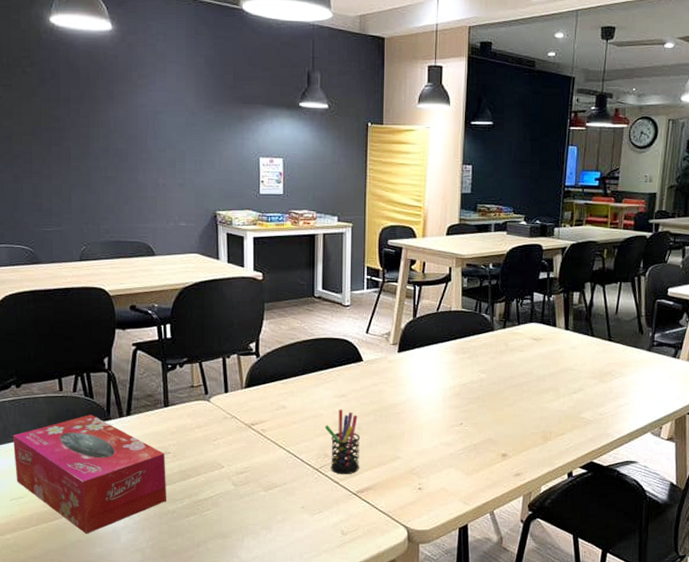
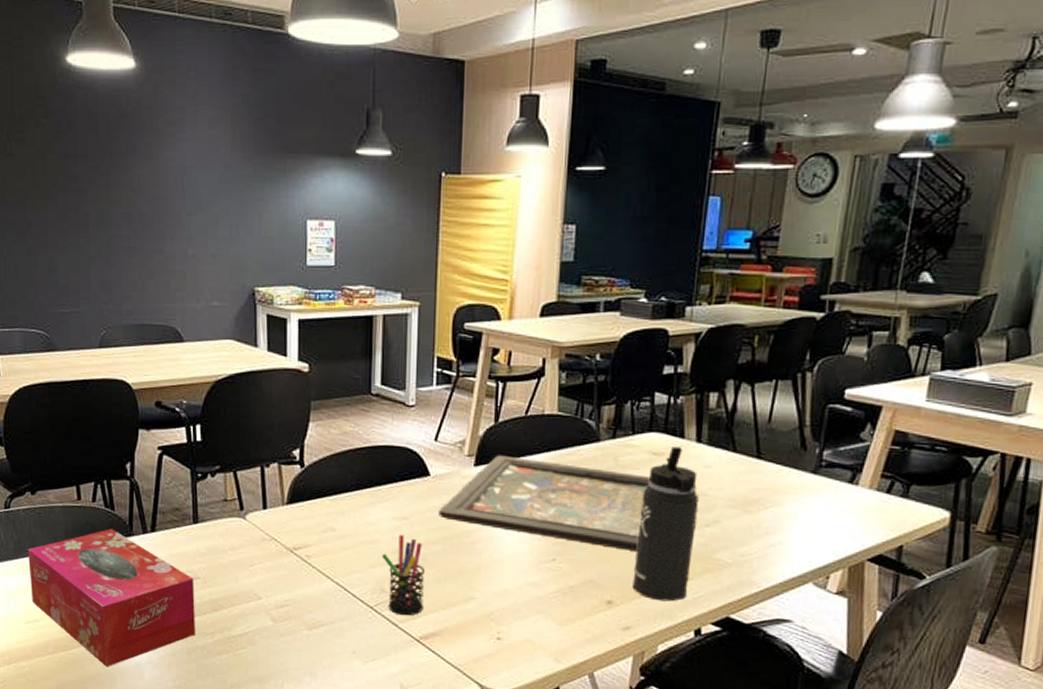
board game: none [370,343,566,414] -> present [439,455,697,551]
thermos bottle: none [521,333,568,452] -> present [632,446,699,602]

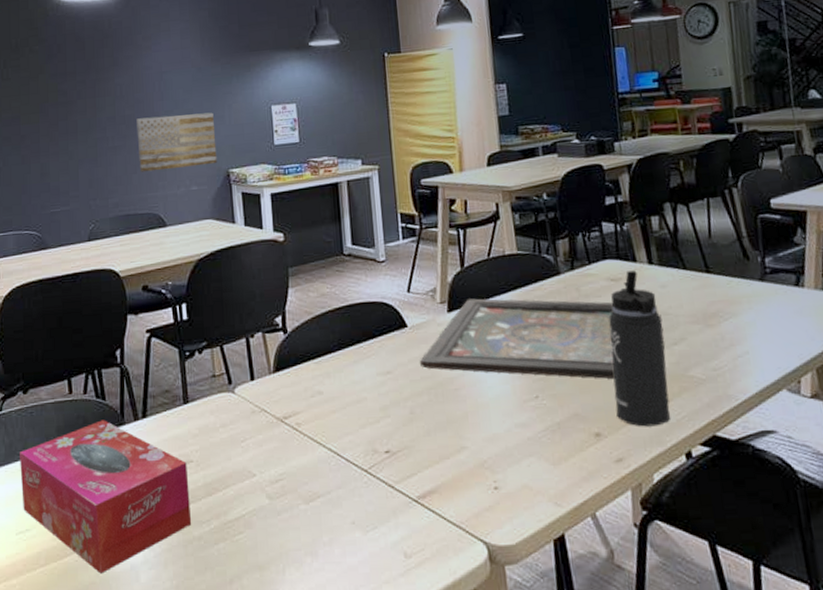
wall art: none [155,218,242,280] -> present [136,112,217,172]
pen holder: present [381,535,426,616] -> none [370,390,417,476]

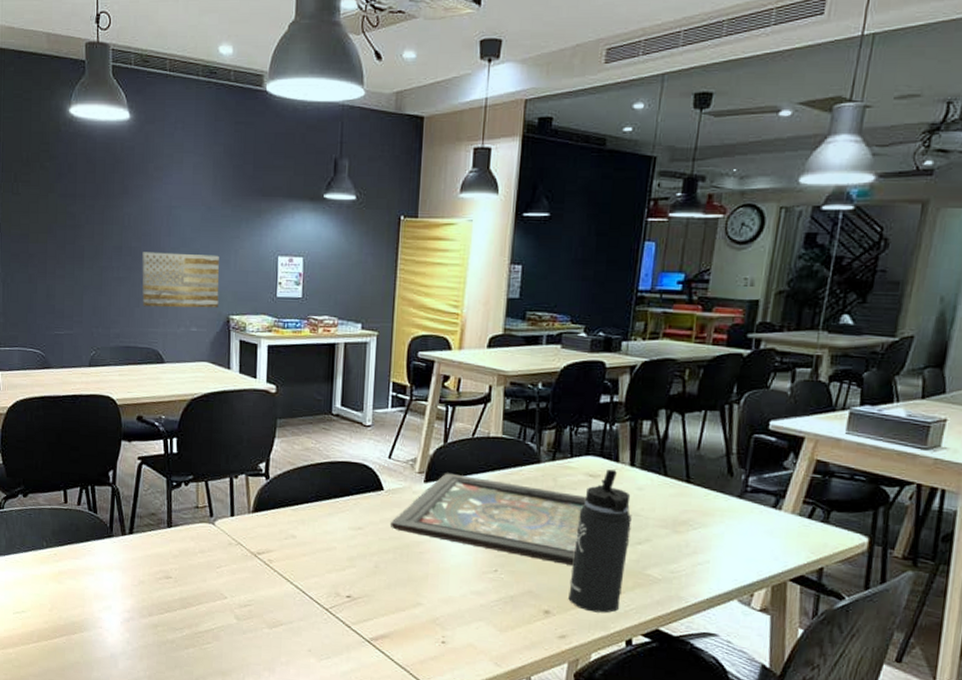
tissue box: present [20,420,192,574] -> none [18,530,167,656]

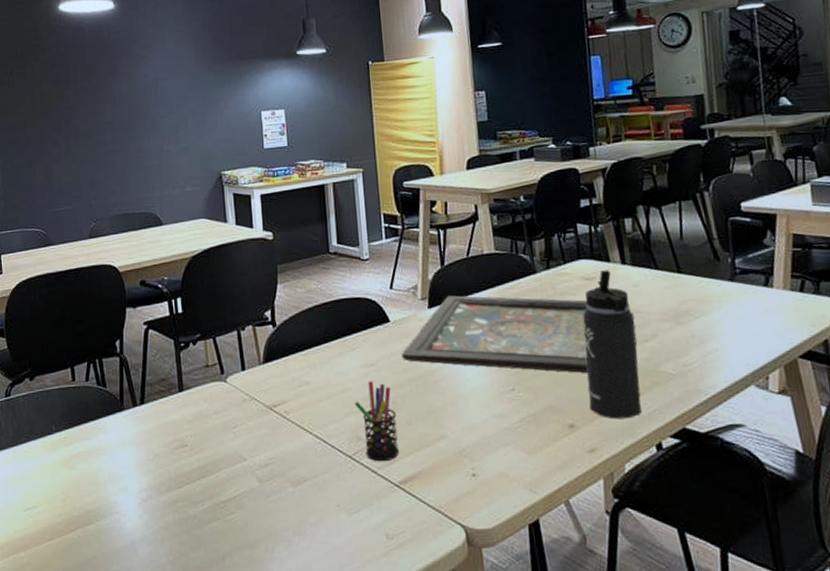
wall art: present [142,252,220,308] -> none [134,117,210,174]
pen holder: none [337,543,377,619] -> present [354,381,399,462]

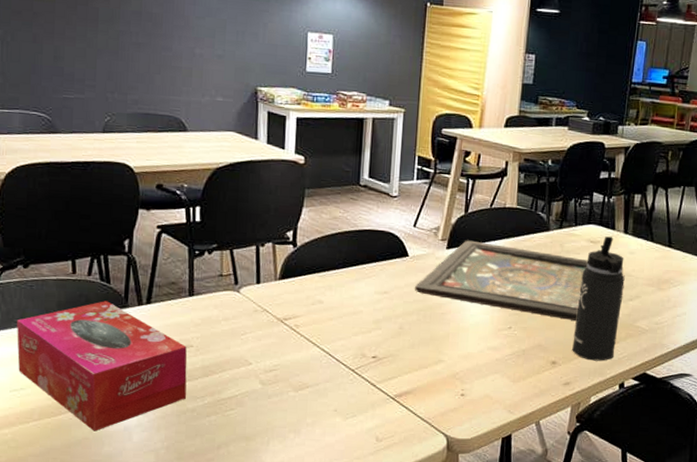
tissue box: none [27,406,187,549] -> present [17,301,187,431]
pen holder: present [354,381,399,462] -> none [363,307,402,377]

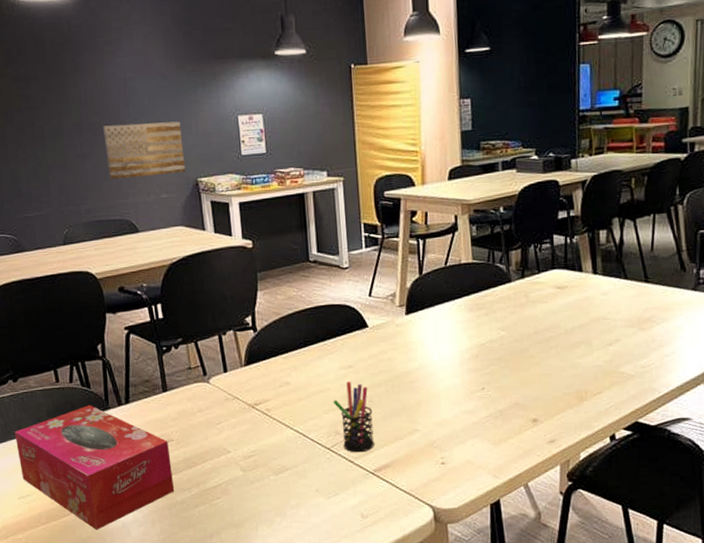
wall art: none [163,18,247,80] -> present [103,121,186,180]
pen holder: none [363,307,402,377] -> present [333,381,374,453]
board game: present [415,240,624,320] -> none [379,302,598,374]
thermos bottle: present [572,236,625,361] -> none [552,279,601,414]

